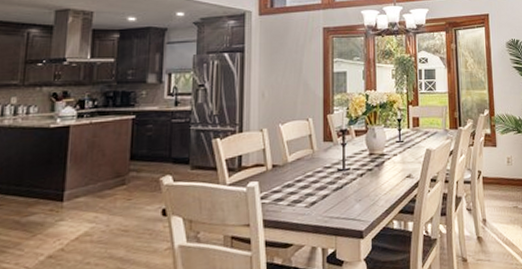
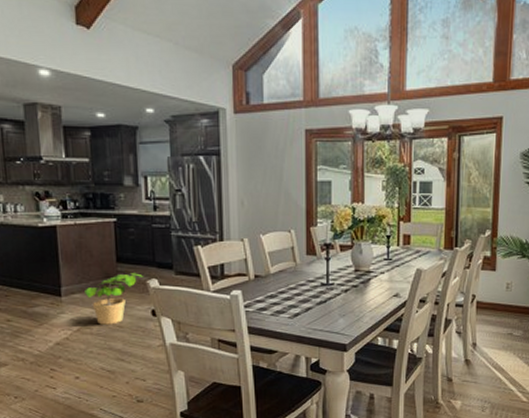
potted plant: none [90,170,157,230] -> present [85,273,143,325]

